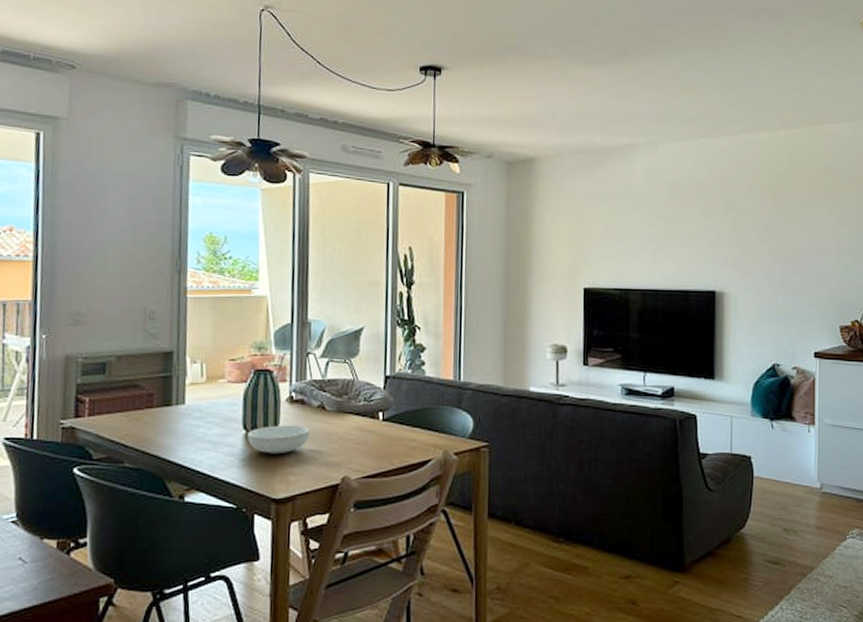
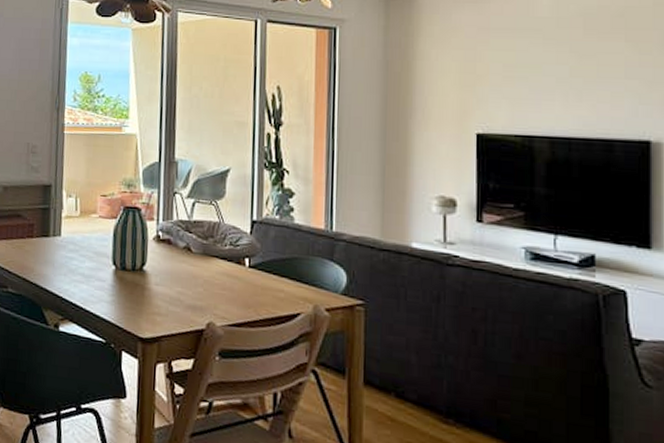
serving bowl: present [247,425,310,455] -> none [116,263,176,293]

